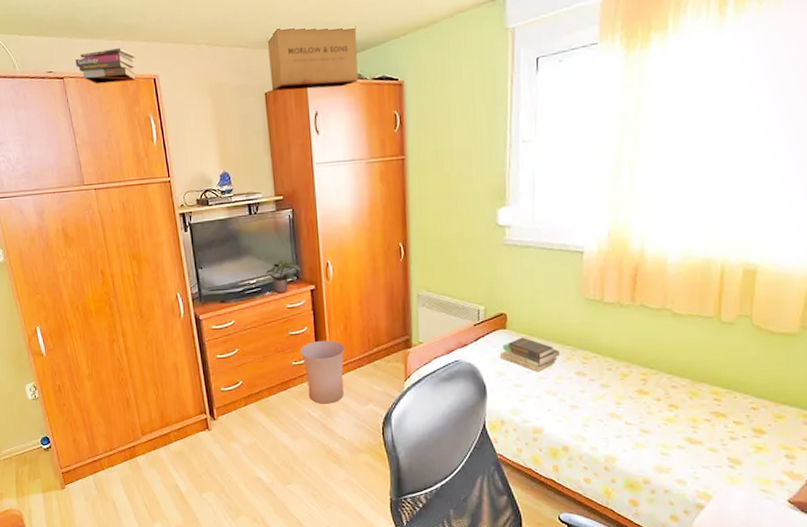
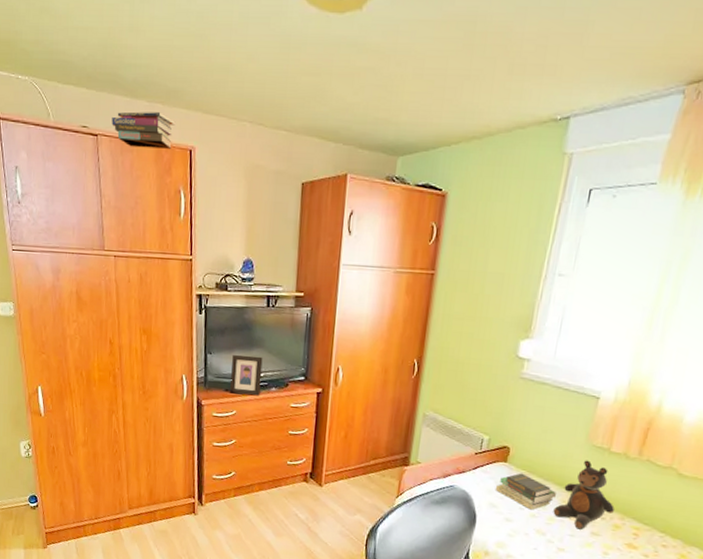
picture frame: none [223,263,255,304] -> present [230,354,263,396]
potted plant: present [266,260,301,294] -> none [275,358,311,392]
box: present [267,25,358,91] -> none [309,117,408,189]
waste bin: present [300,340,345,404] -> none [297,444,342,508]
teddy bear: none [560,314,618,384] -> present [553,460,614,530]

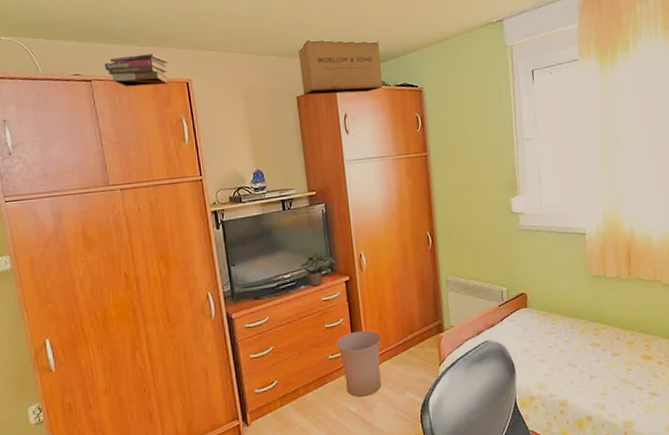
picture frame: present [230,354,263,396] -> none [257,258,290,301]
potted plant: none [275,358,311,392] -> present [300,254,336,287]
waste bin: none [297,444,342,508] -> present [337,330,382,397]
box: none [309,117,408,189] -> present [297,40,383,95]
books: present [496,473,556,510] -> none [524,314,575,346]
teddy bear: present [553,460,614,530] -> none [576,289,625,354]

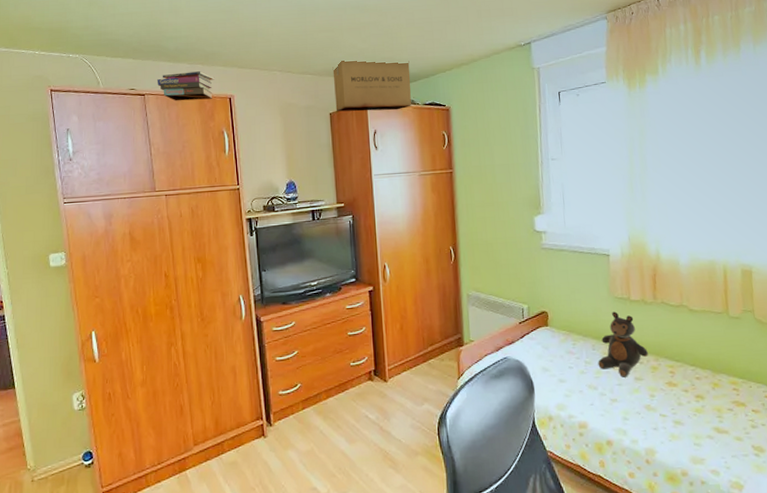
potted plant: present [300,254,336,287] -> none [327,263,360,295]
waste bin: present [337,330,382,397] -> none [358,340,401,405]
teddy bear: none [576,289,625,354] -> present [598,311,648,377]

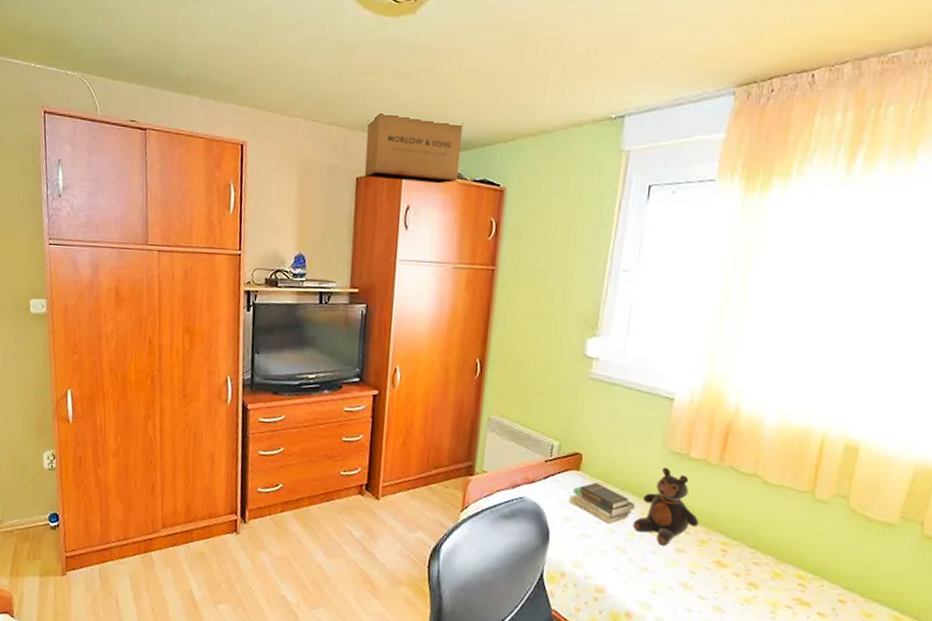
books: present [157,71,215,101] -> none [161,107,227,143]
books: none [544,333,597,367] -> present [569,482,635,524]

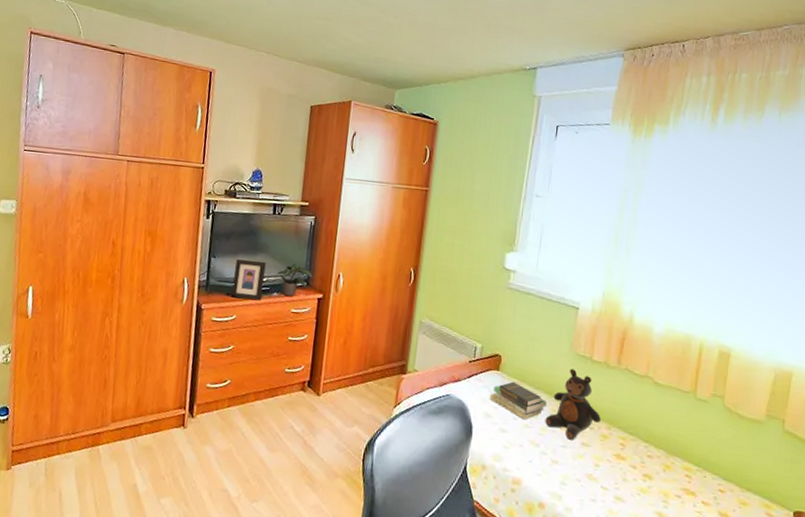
picture frame: none [278,354,315,399] -> present [231,258,267,301]
potted plant: none [327,358,367,395] -> present [277,264,313,297]
box: present [364,113,464,184] -> none [317,53,404,115]

